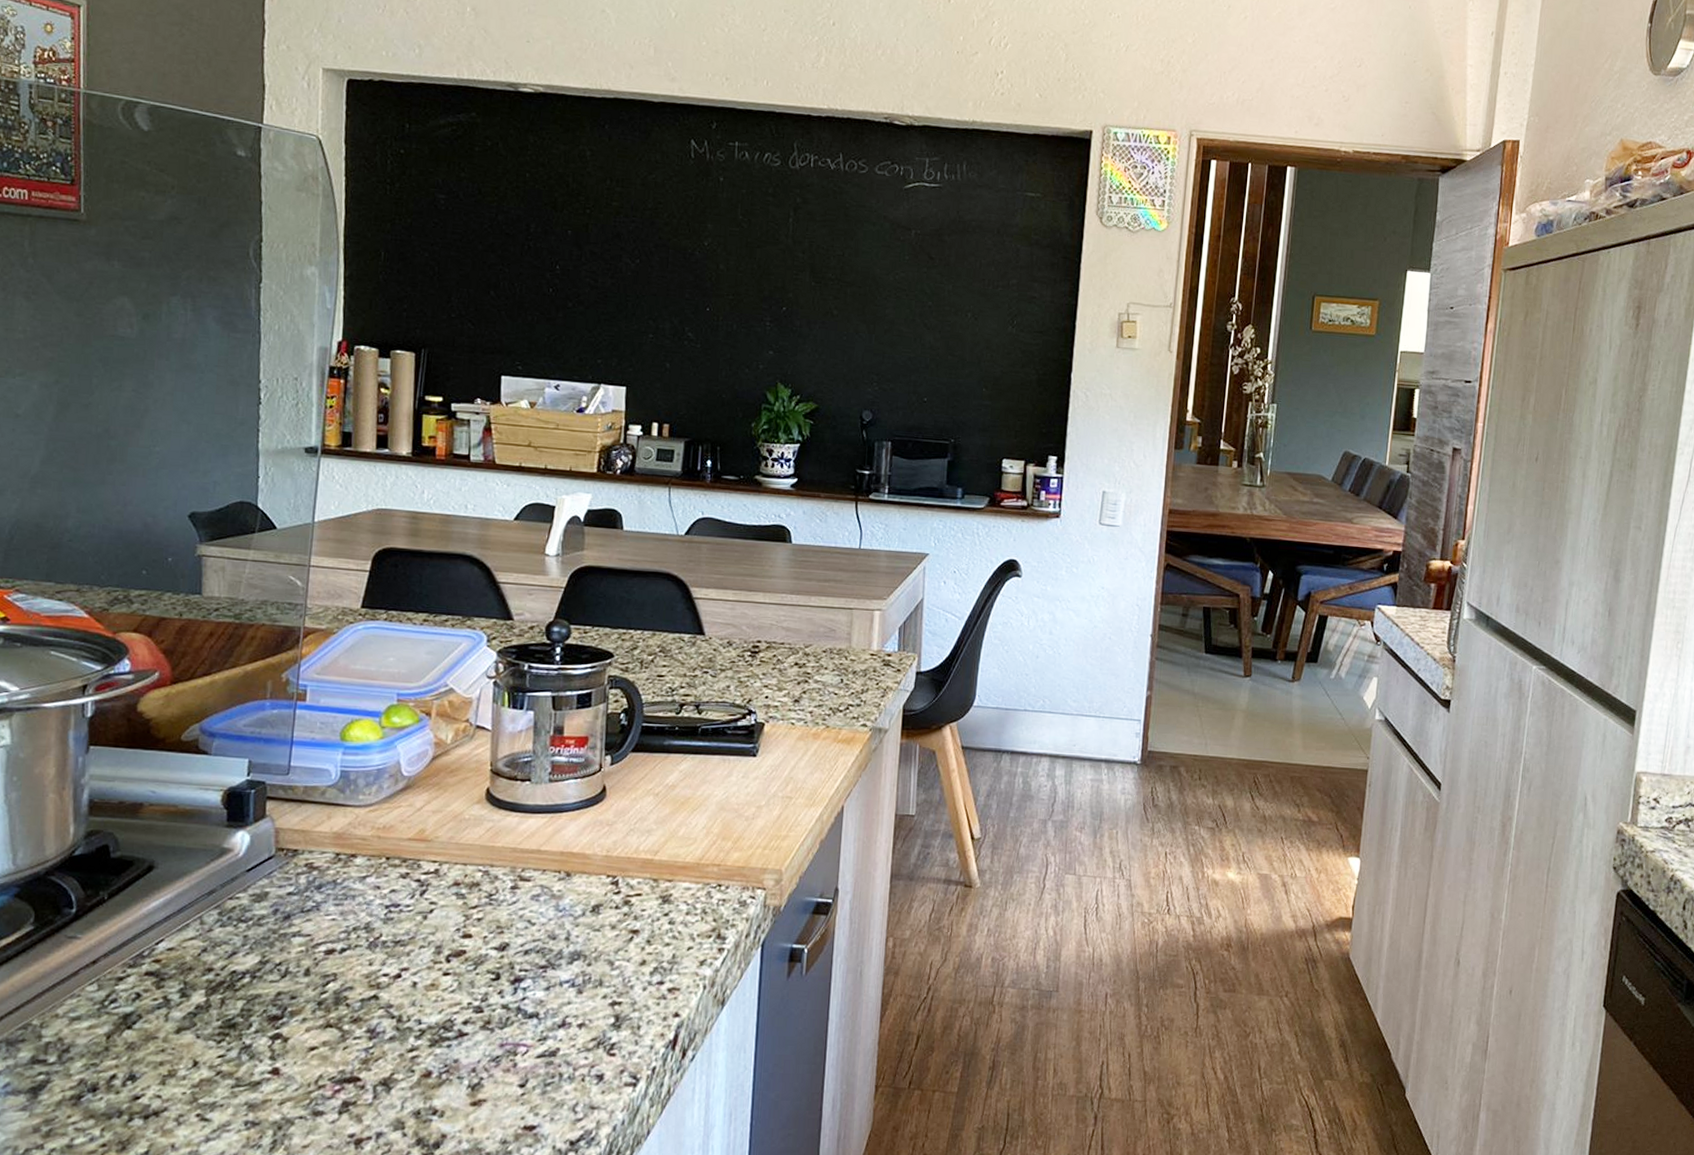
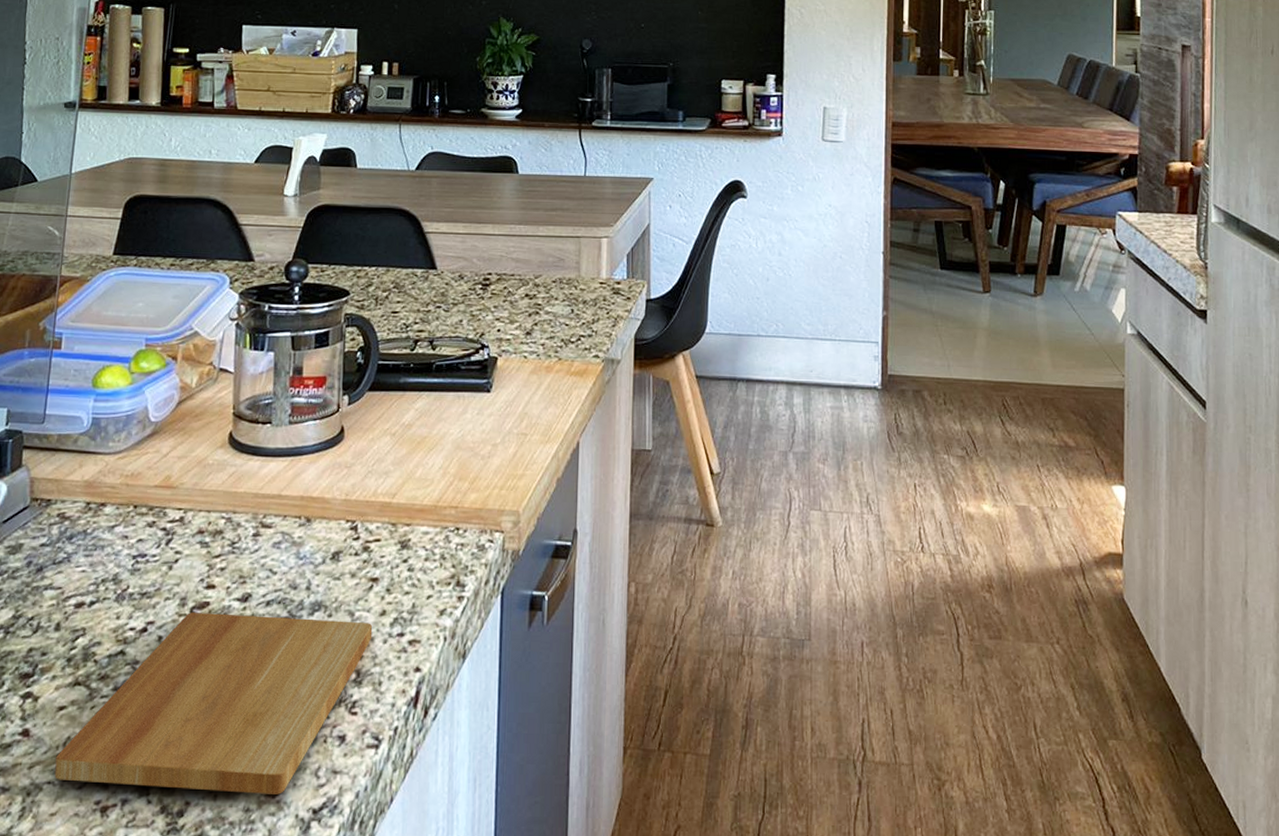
cutting board: none [306,960,633,1128] -> present [54,612,373,795]

